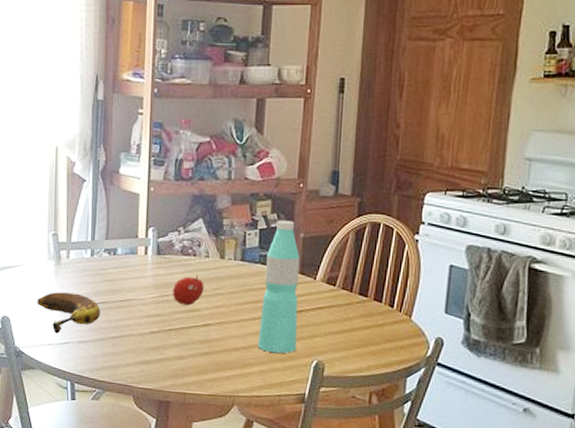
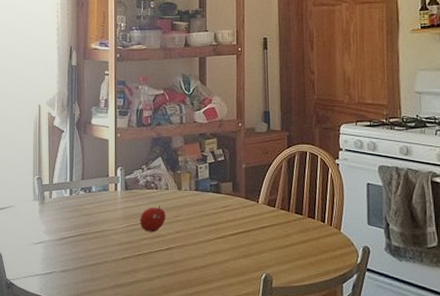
banana: present [37,292,100,334] -> none [25,228,79,265]
water bottle: present [257,220,300,353] -> none [214,154,248,269]

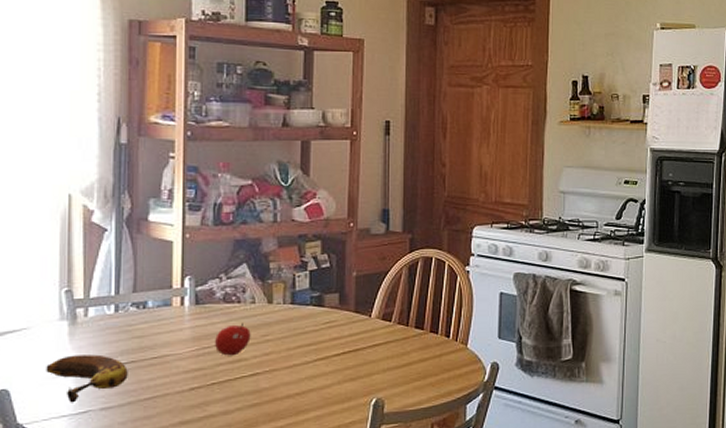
banana: none [25,228,79,265] -> present [46,354,128,403]

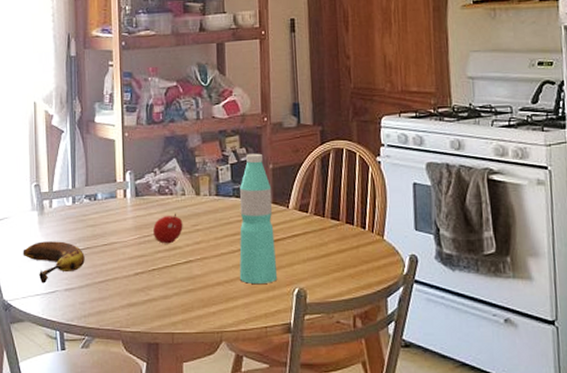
water bottle: none [312,260,355,395] -> present [239,153,278,284]

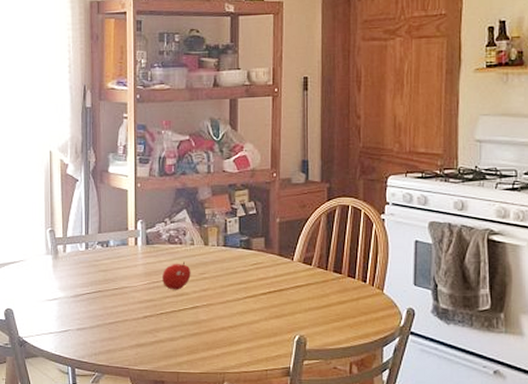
banana: present [23,241,85,284] -> none [37,284,96,323]
water bottle: present [239,153,278,284] -> none [243,207,280,330]

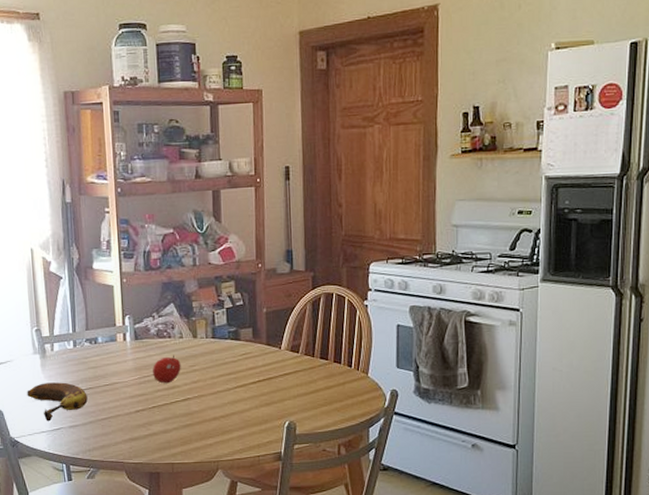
banana: none [37,284,96,323] -> present [27,382,88,422]

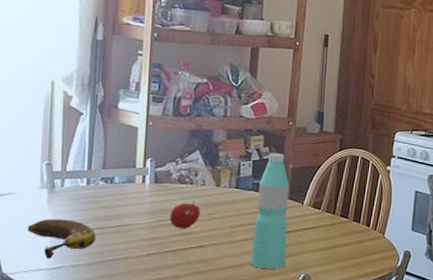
water bottle: none [234,298,270,418] -> present [250,153,290,269]

